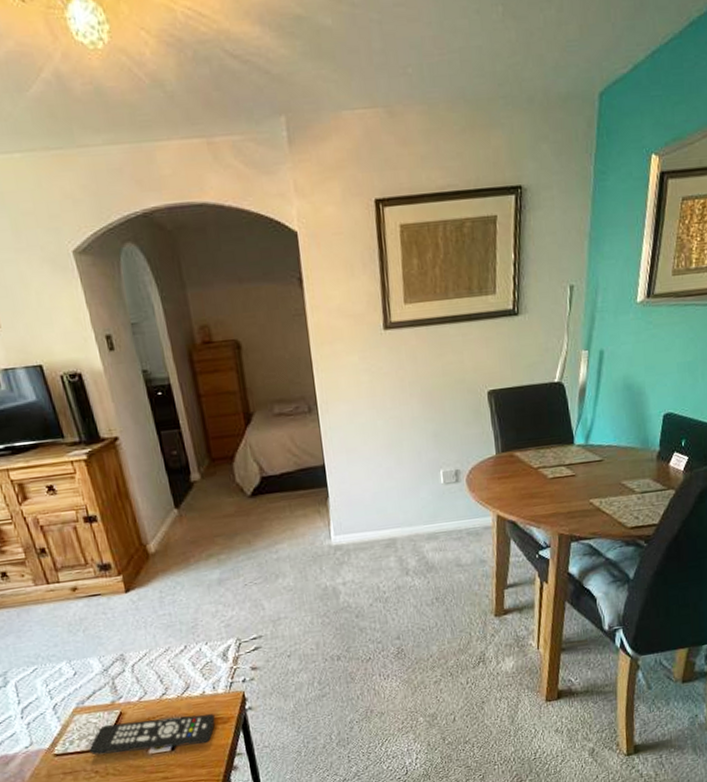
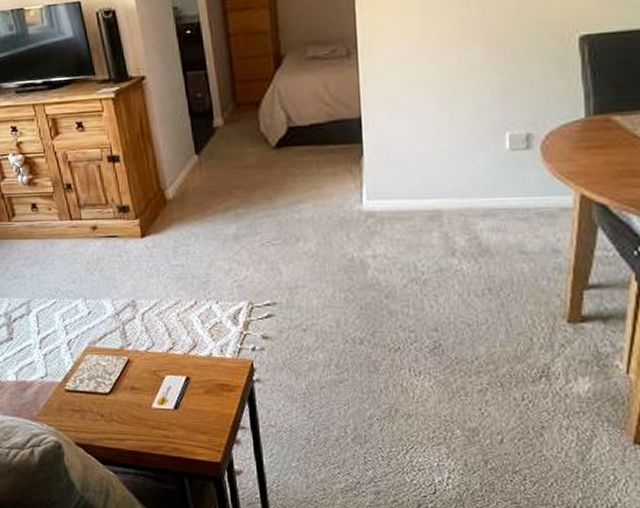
remote control: present [89,714,215,755] -> none [96,369,220,409]

